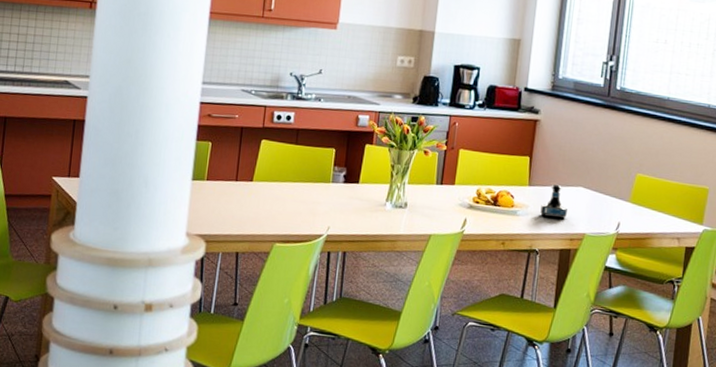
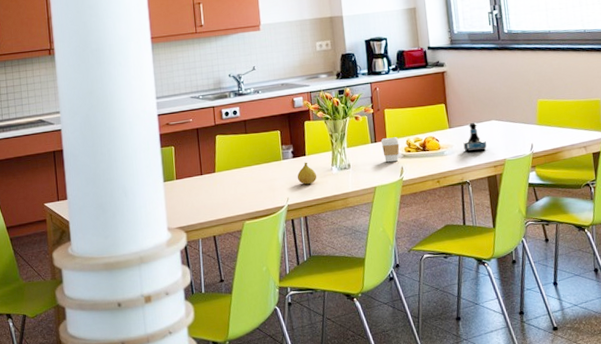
fruit: none [344,190,367,217] -> present [297,162,317,185]
coffee cup: none [447,181,469,211] -> present [380,137,400,163]

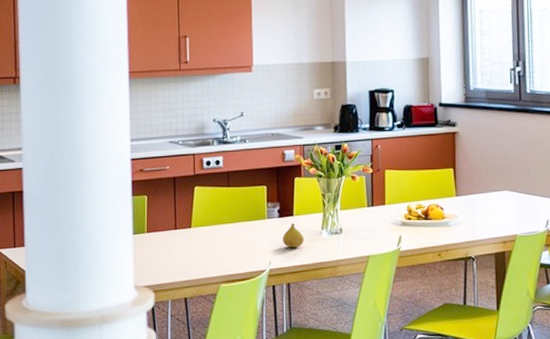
coffee cup: present [380,137,400,163] -> none [378,202,399,230]
tequila bottle: present [463,123,487,152] -> none [471,192,496,224]

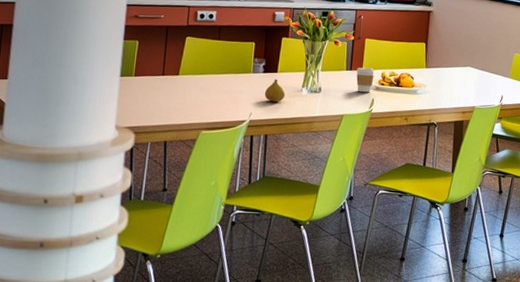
coffee cup: none [378,202,399,230] -> present [356,67,374,93]

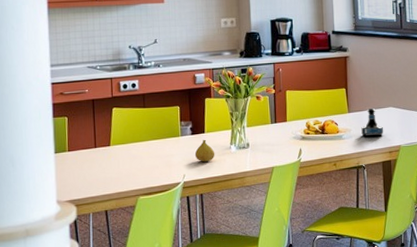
coffee cup: present [356,67,374,93] -> none [281,119,299,144]
tequila bottle: none [436,66,459,95] -> present [361,109,383,137]

